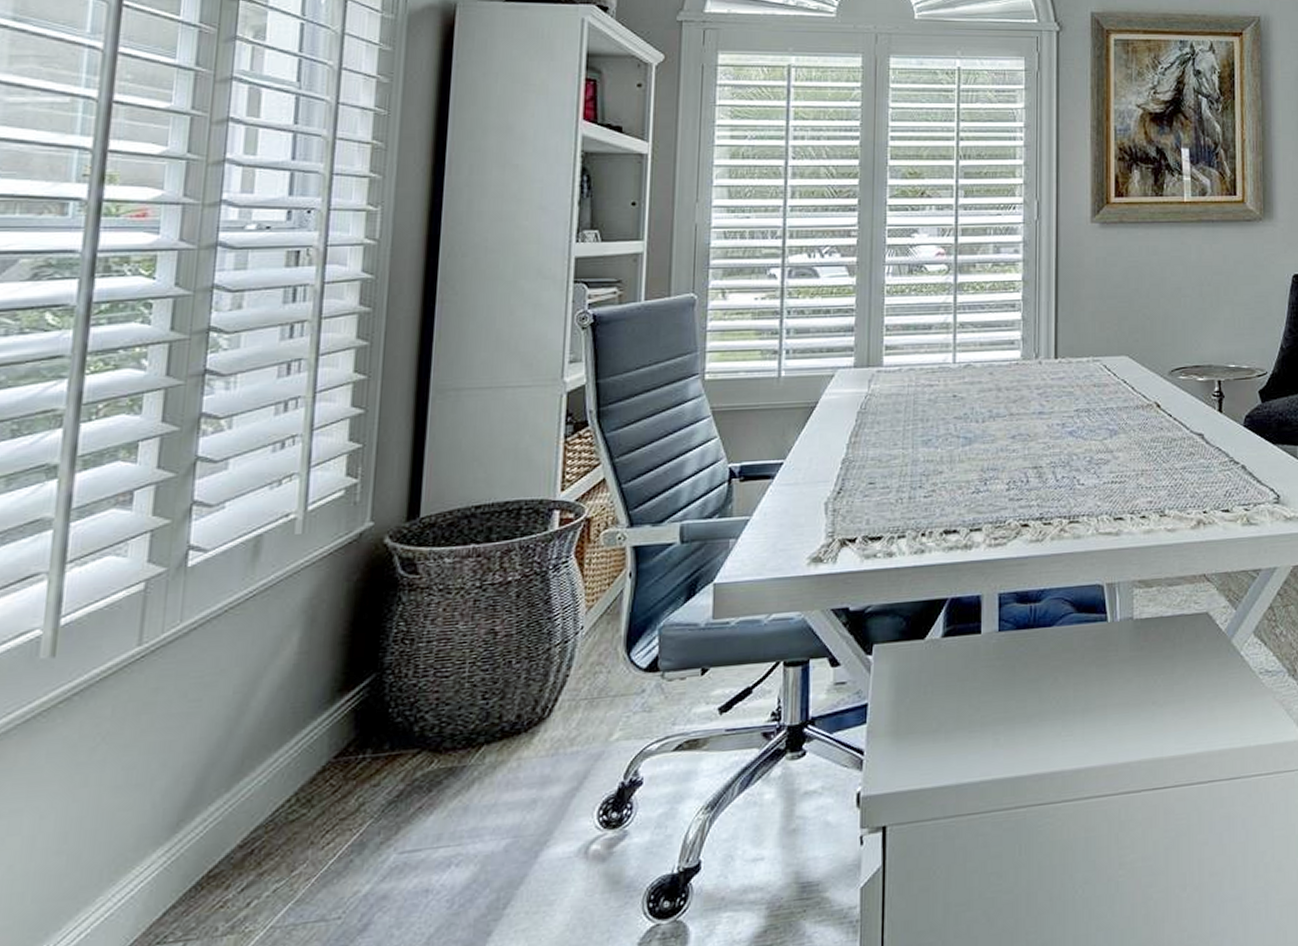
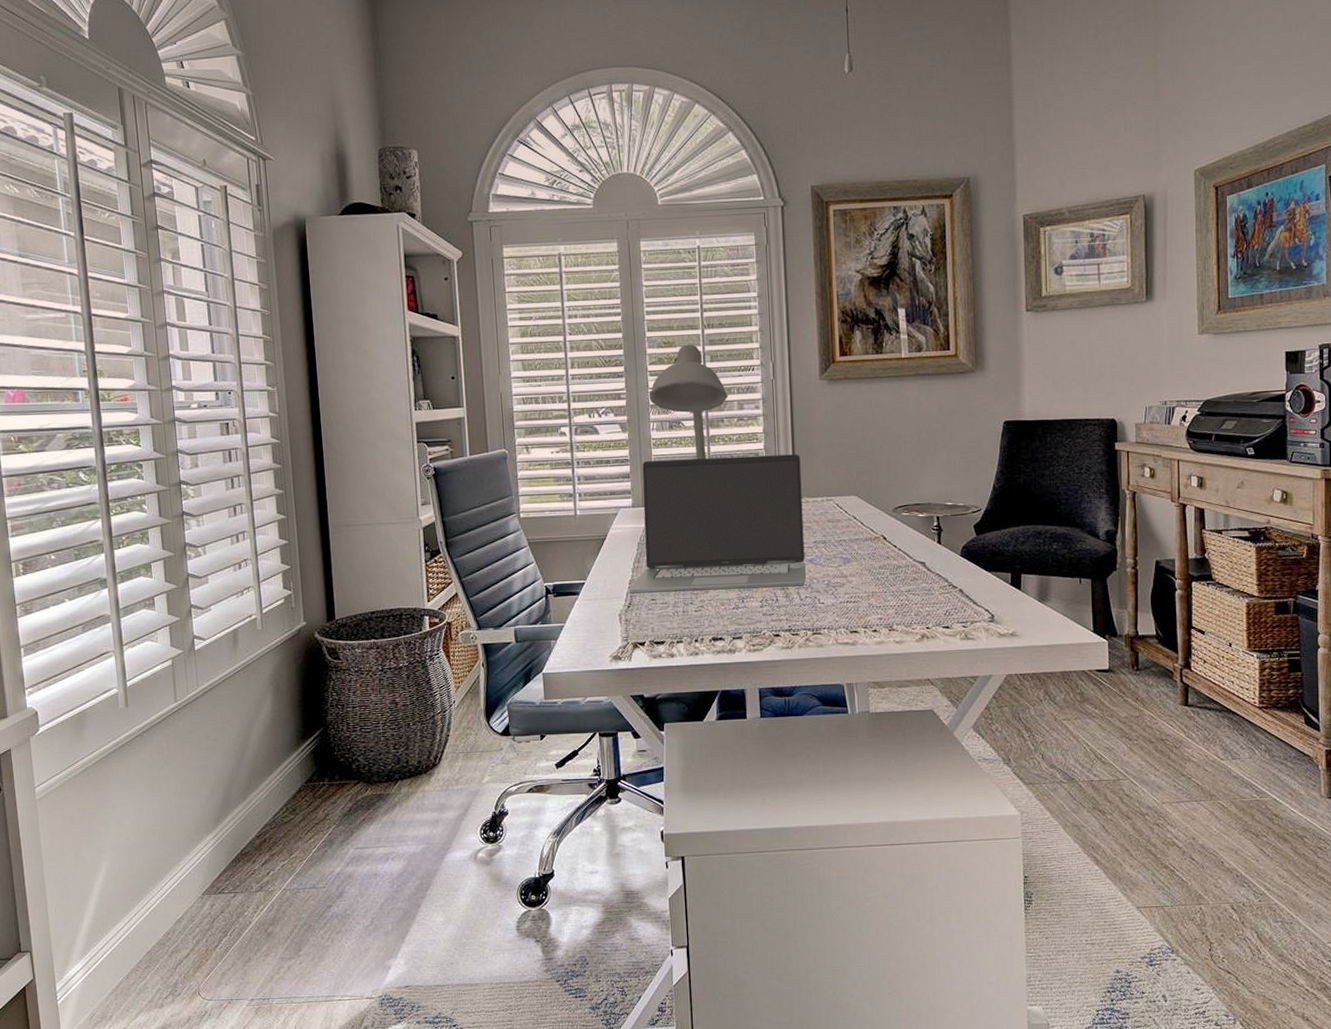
laptop: none [841,306,1064,477] -> present [629,454,806,595]
desk lamp: none [886,176,983,311] -> present [649,344,728,460]

